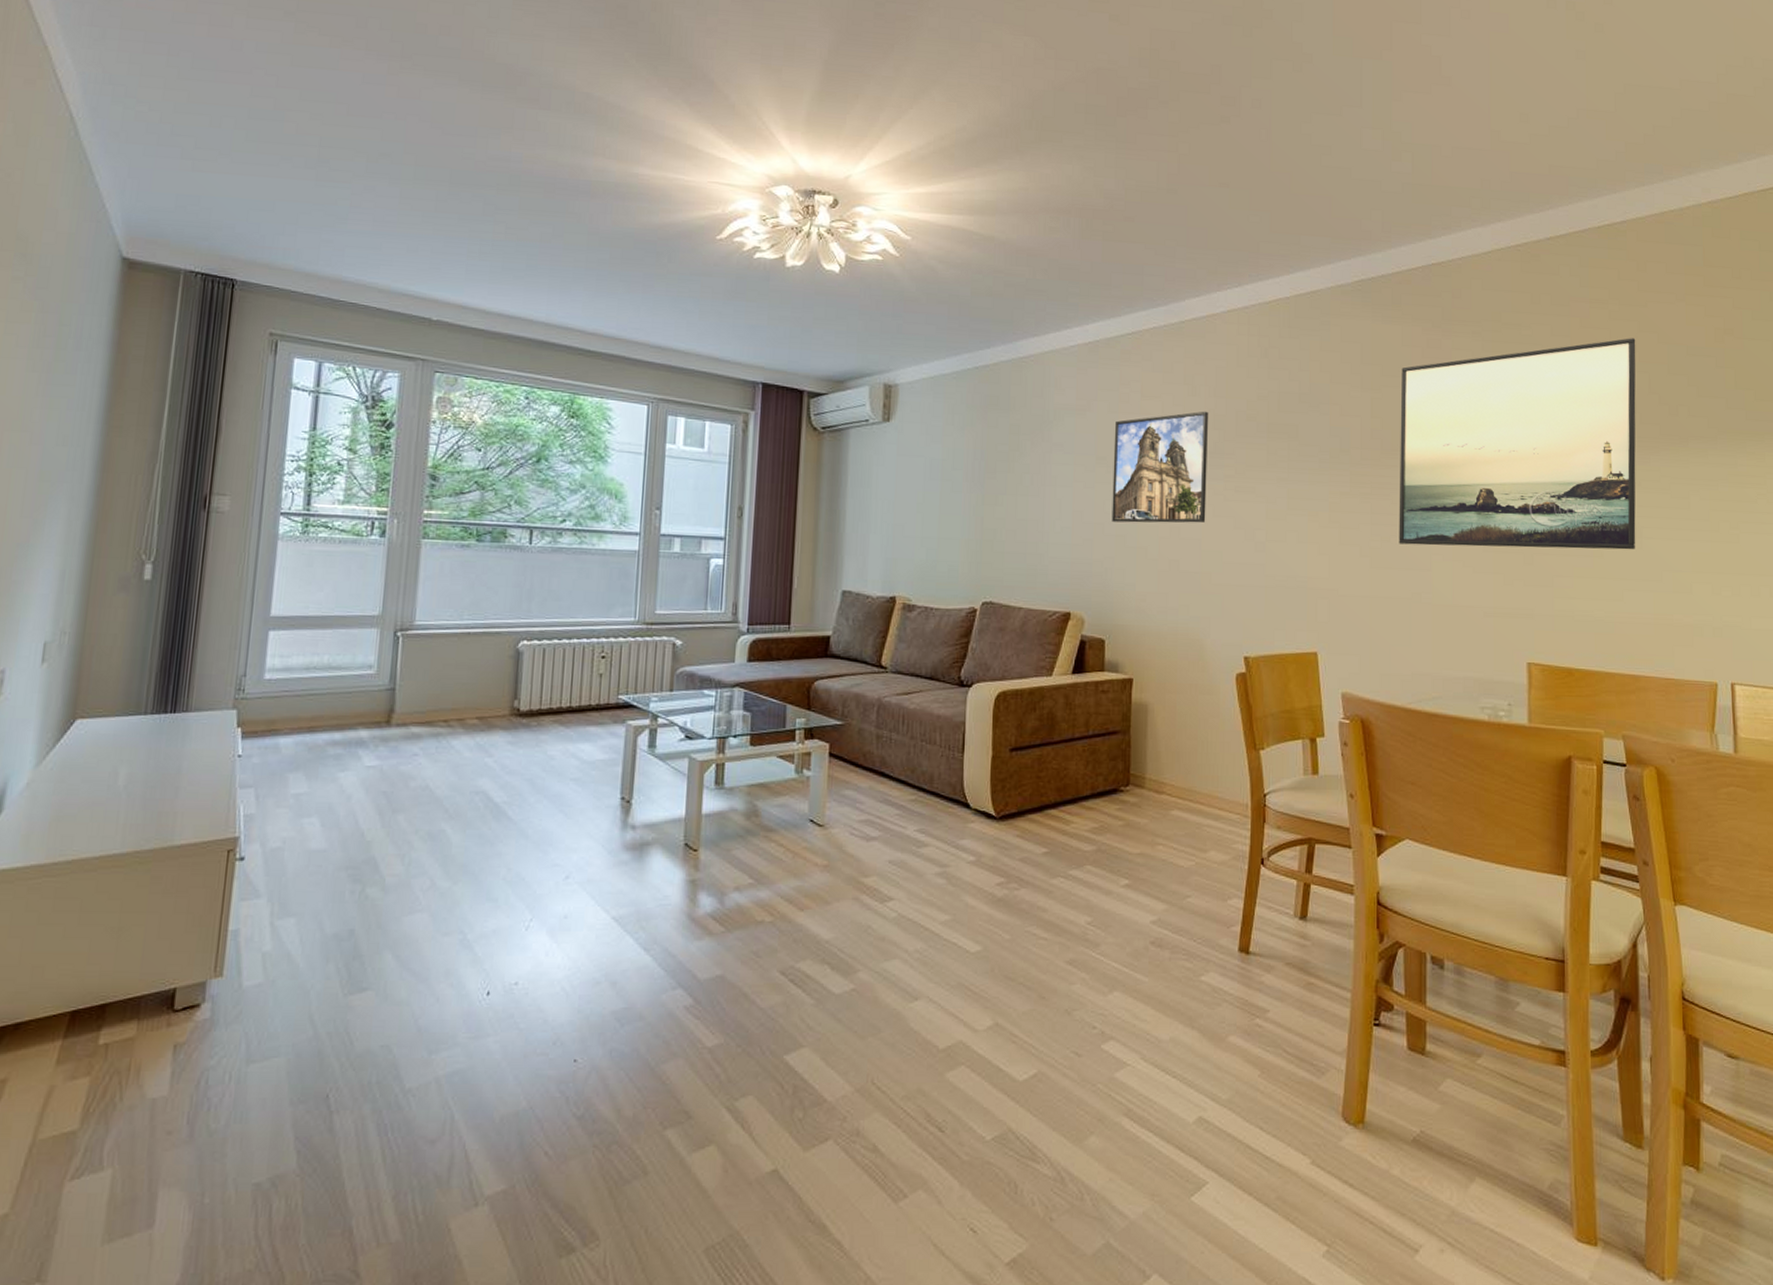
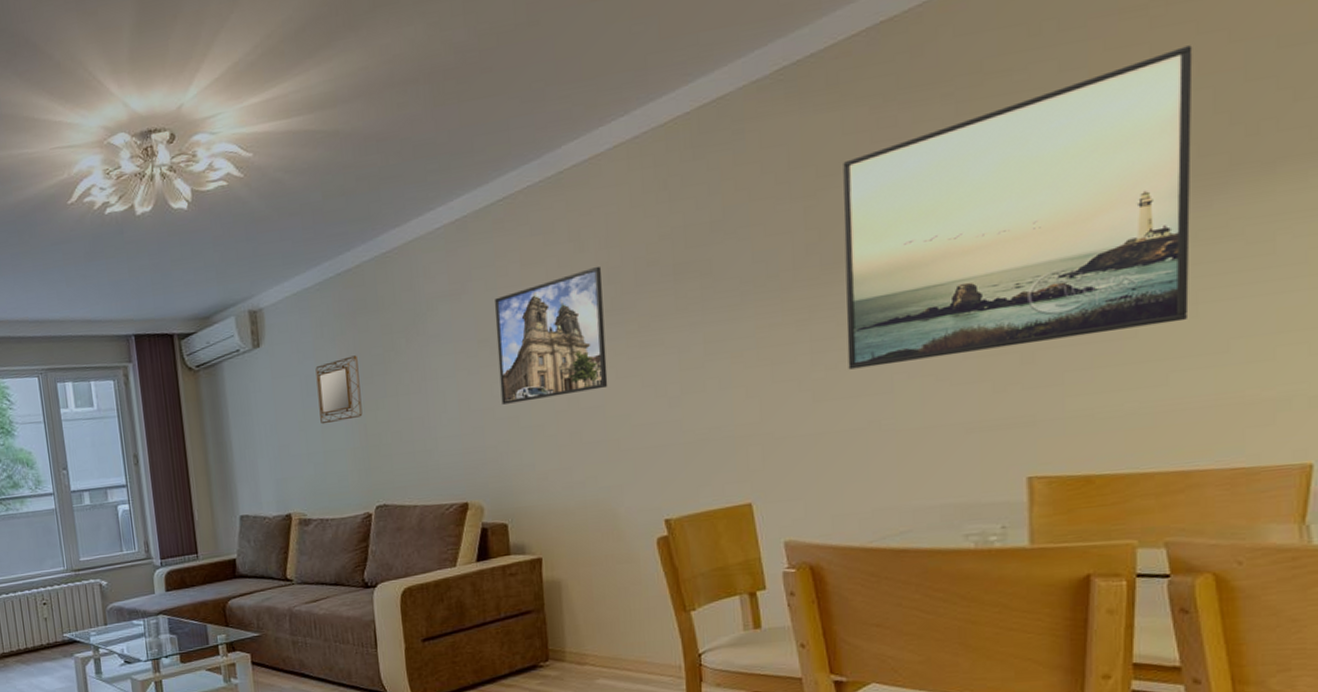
home mirror: none [939,448,983,511] -> present [315,355,363,425]

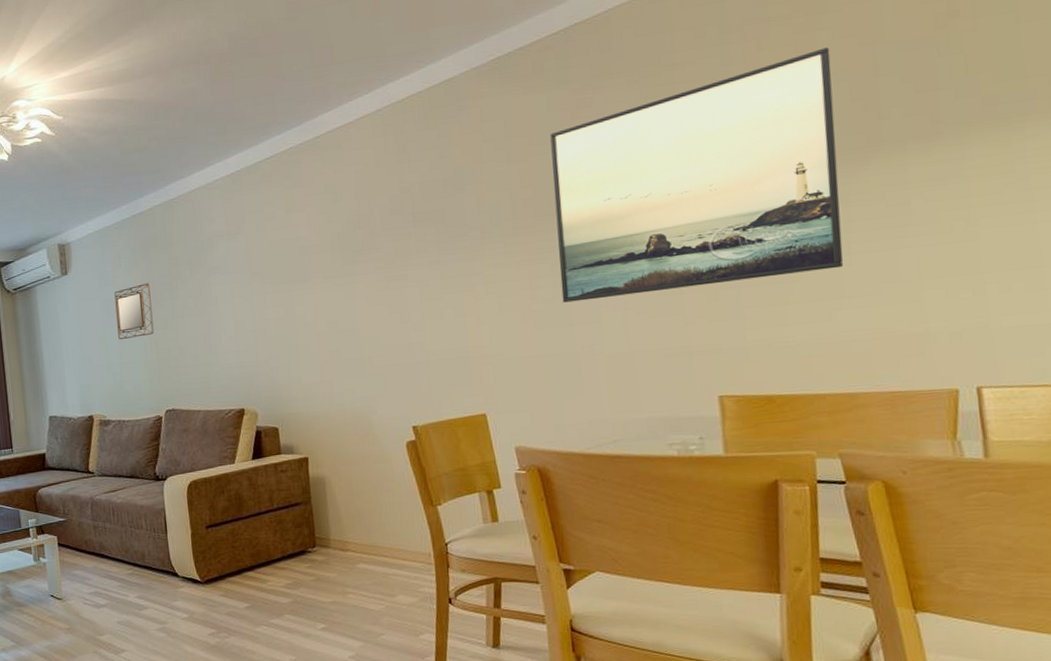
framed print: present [494,266,608,405] -> none [264,213,361,326]

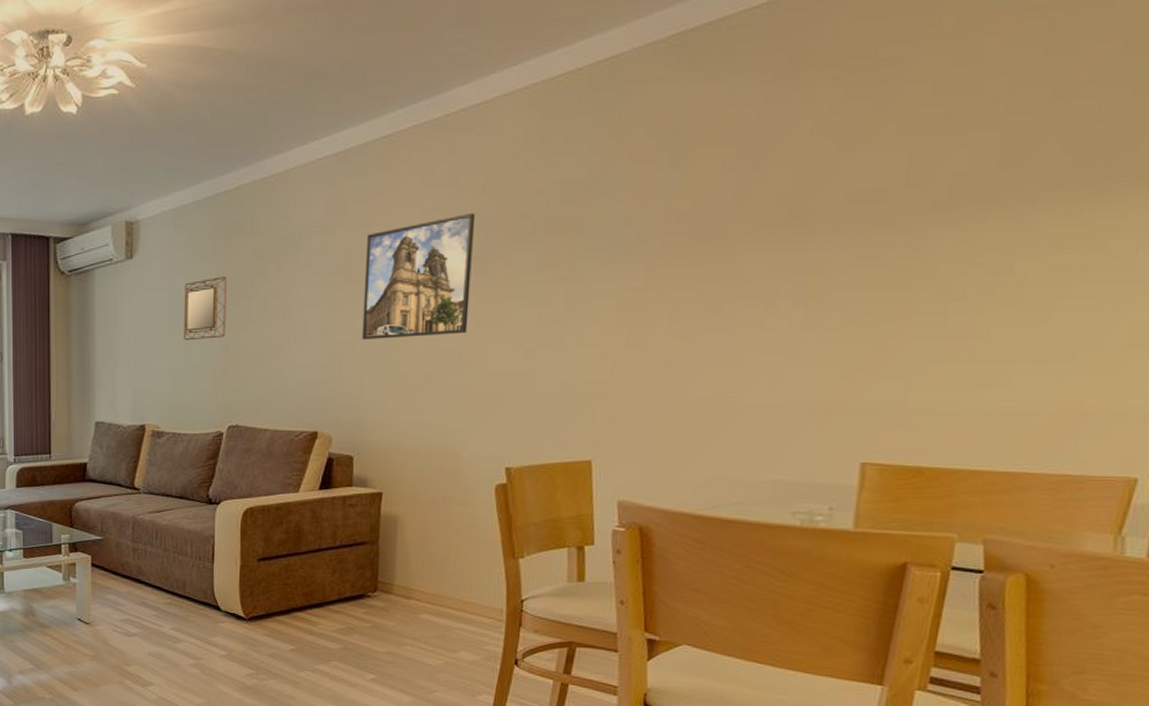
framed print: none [264,213,361,326] -> present [362,212,475,340]
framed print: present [550,47,844,303] -> none [703,52,1087,340]

